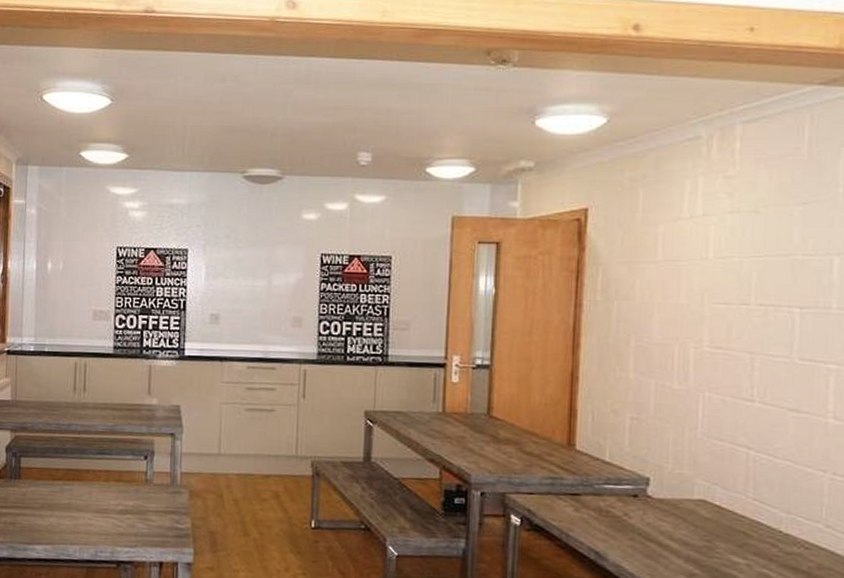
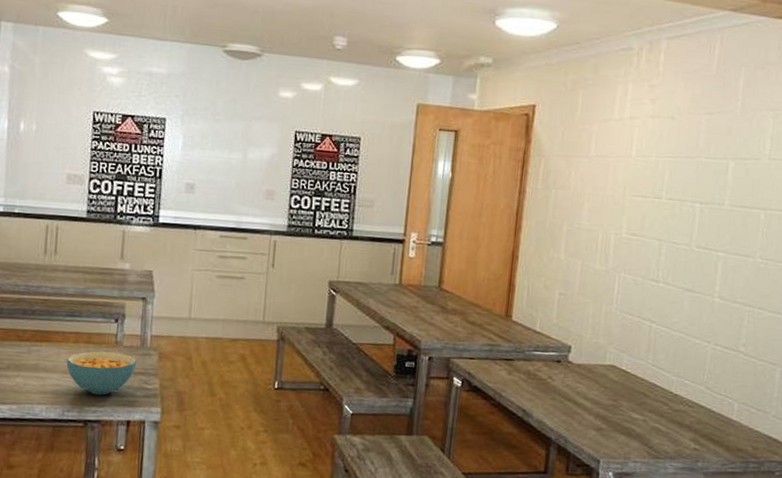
cereal bowl: none [98,489,168,535] -> present [66,351,138,395]

